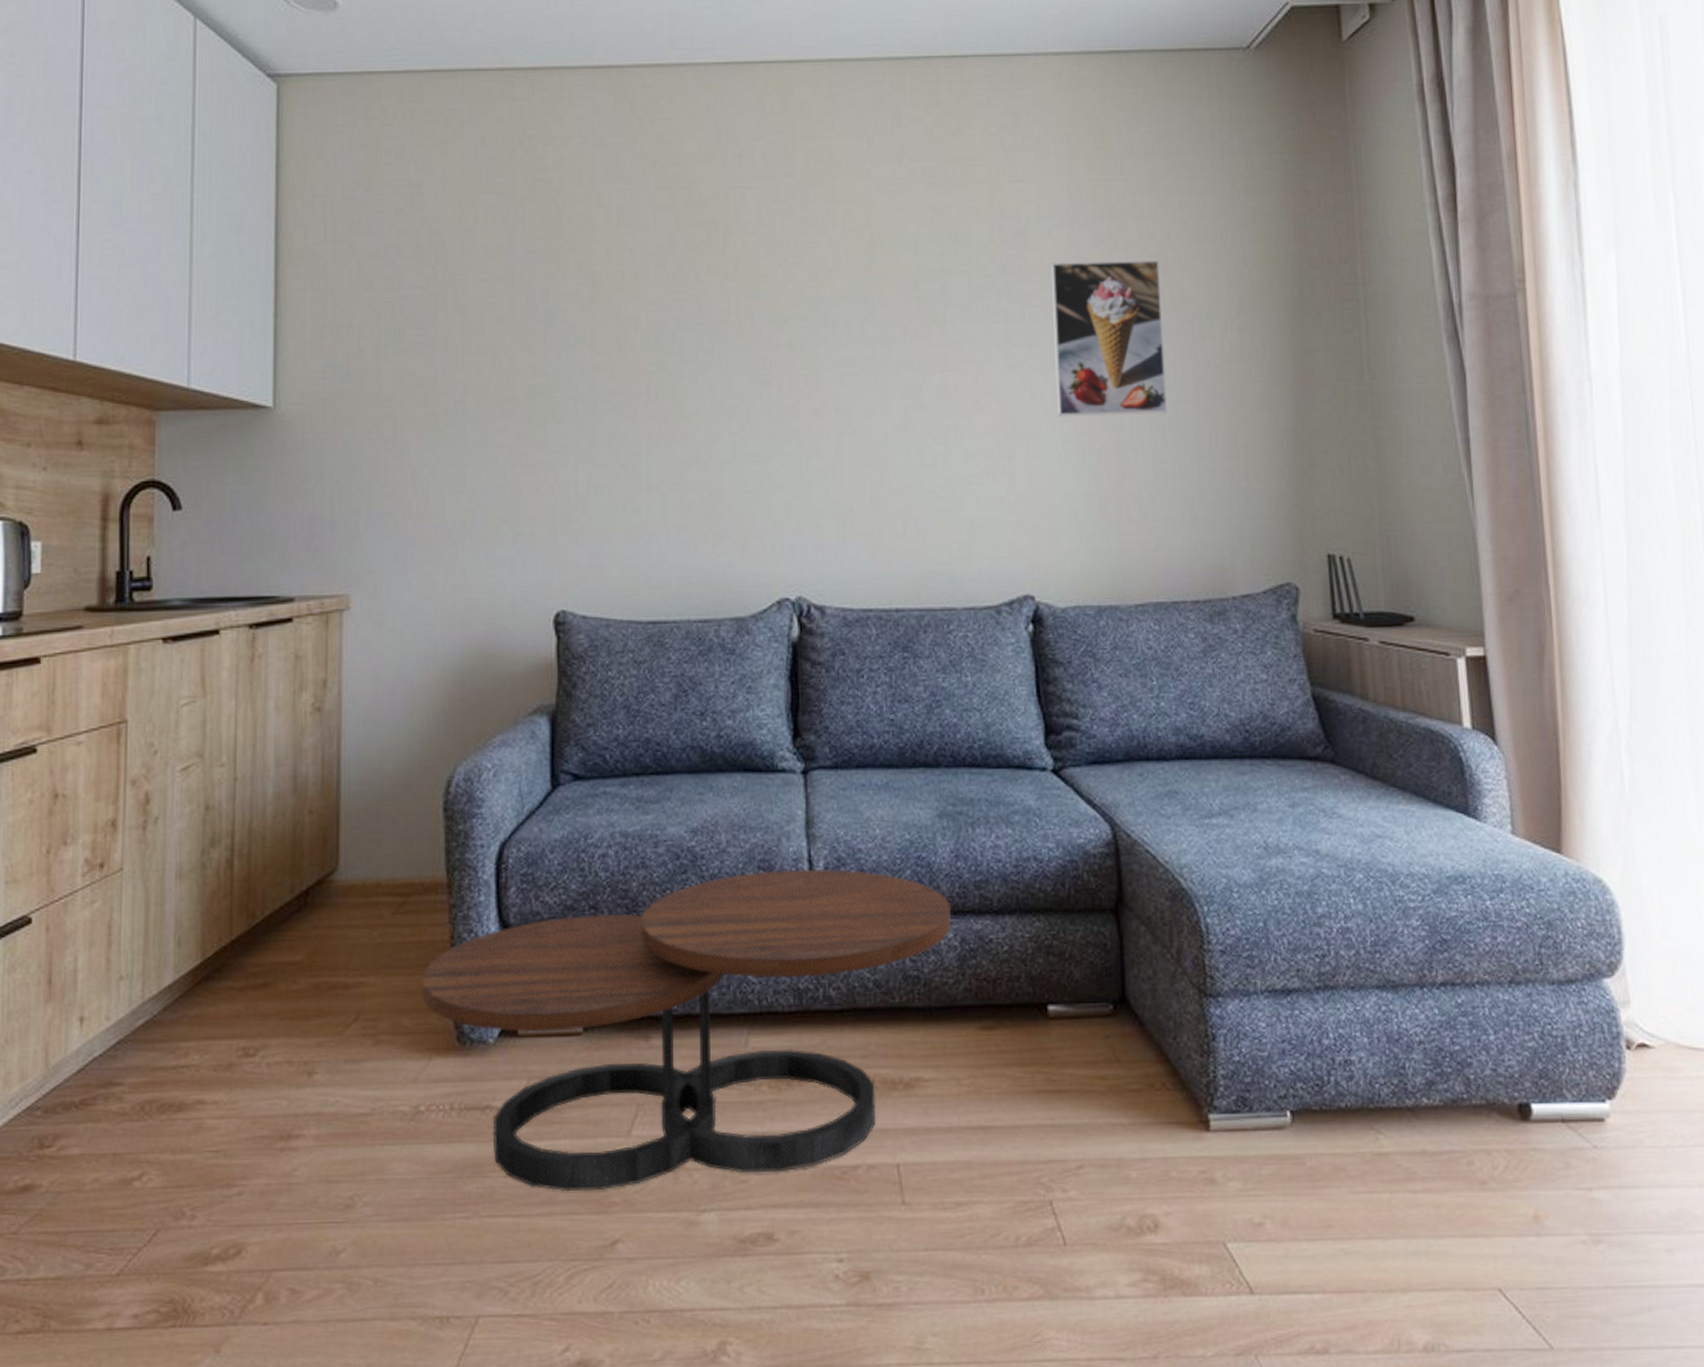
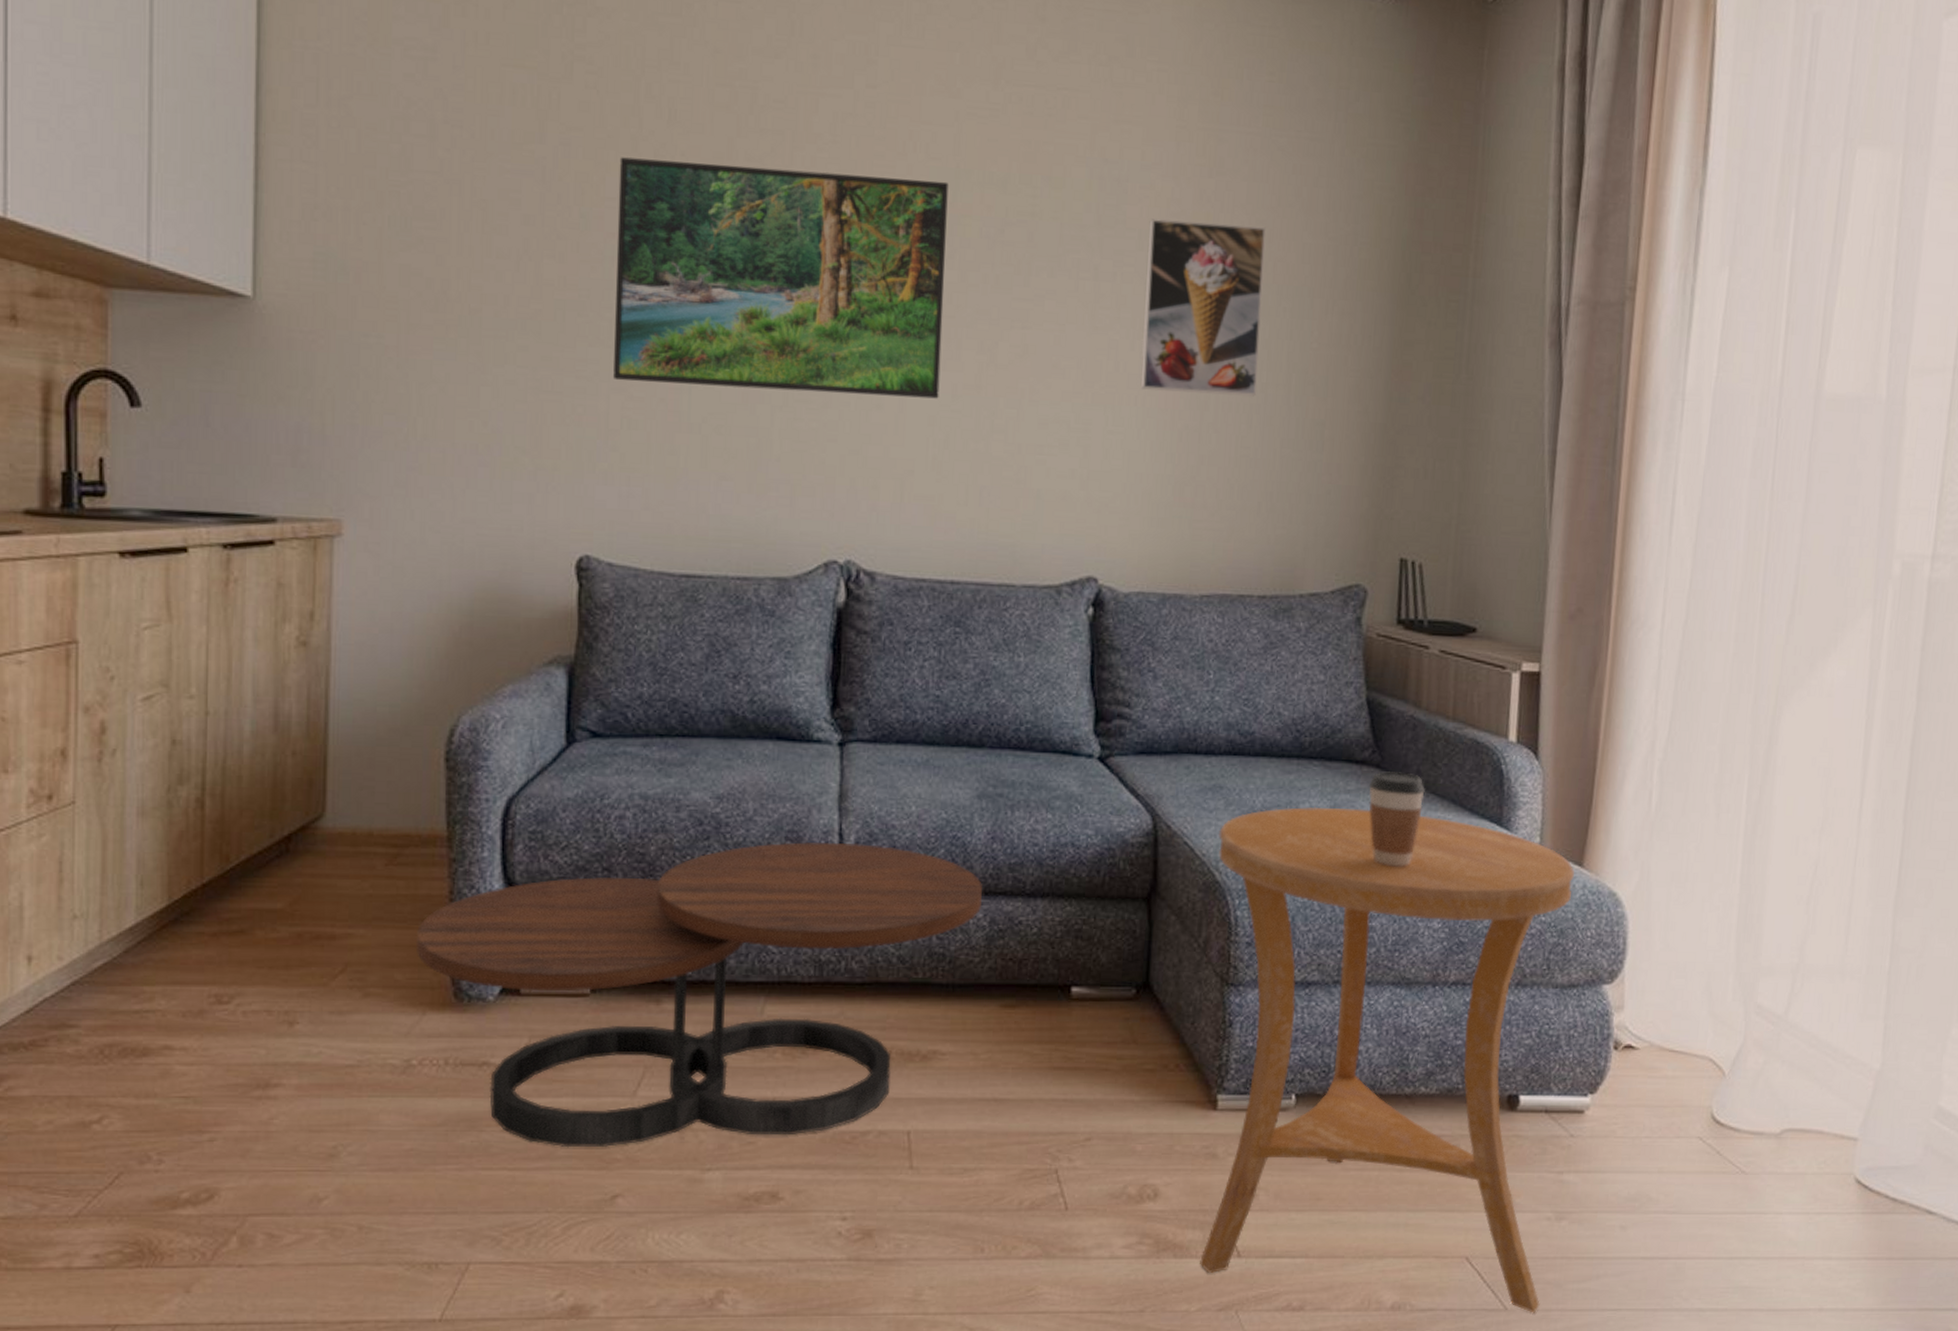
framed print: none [577,250,871,451] -> present [613,157,949,399]
side table: none [1179,805,1590,1353] -> present [1200,806,1574,1313]
coffee cup: none [1326,766,1384,864] -> present [1369,771,1425,867]

